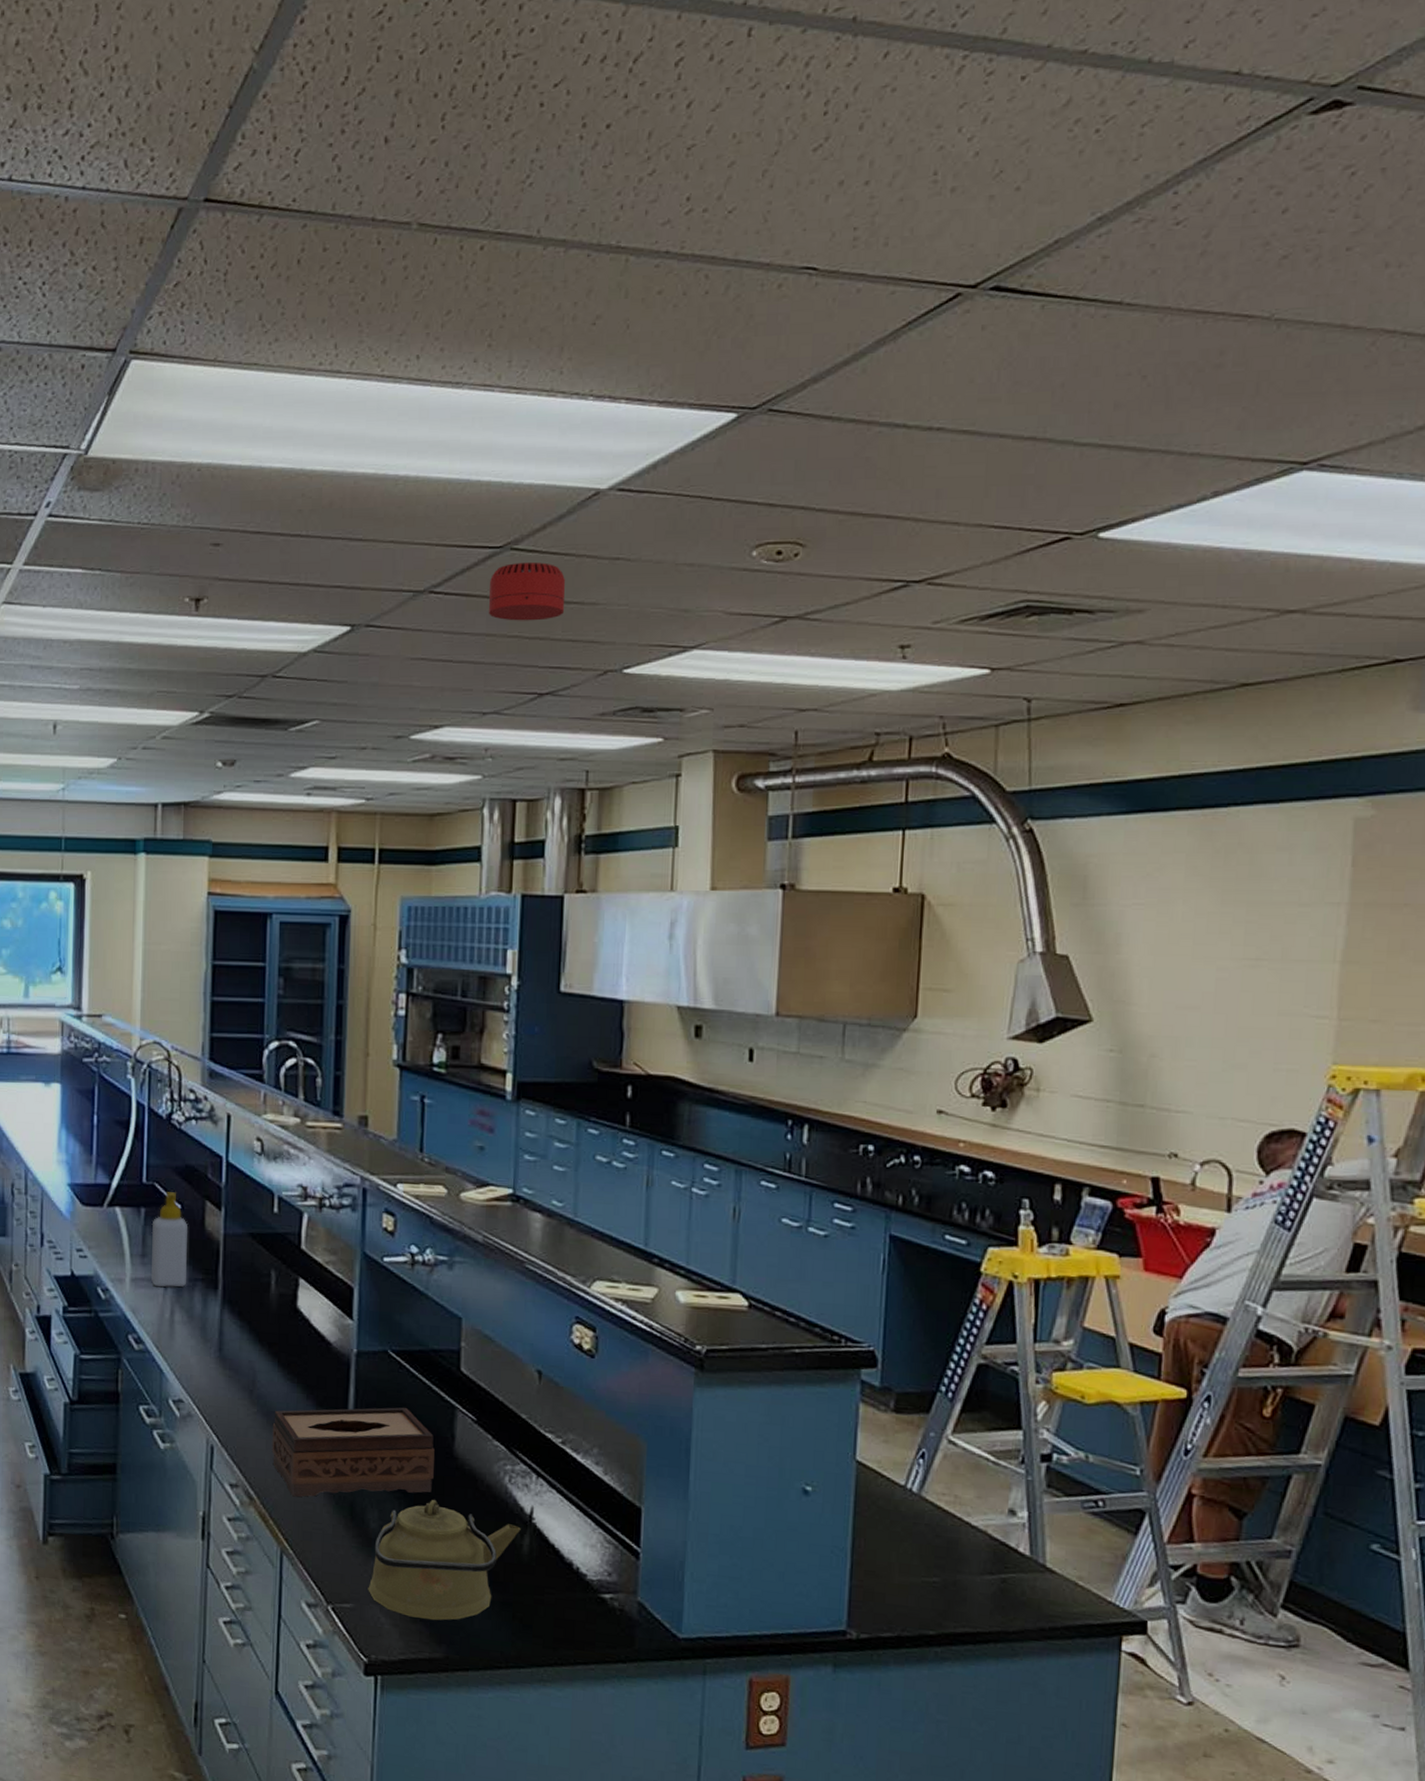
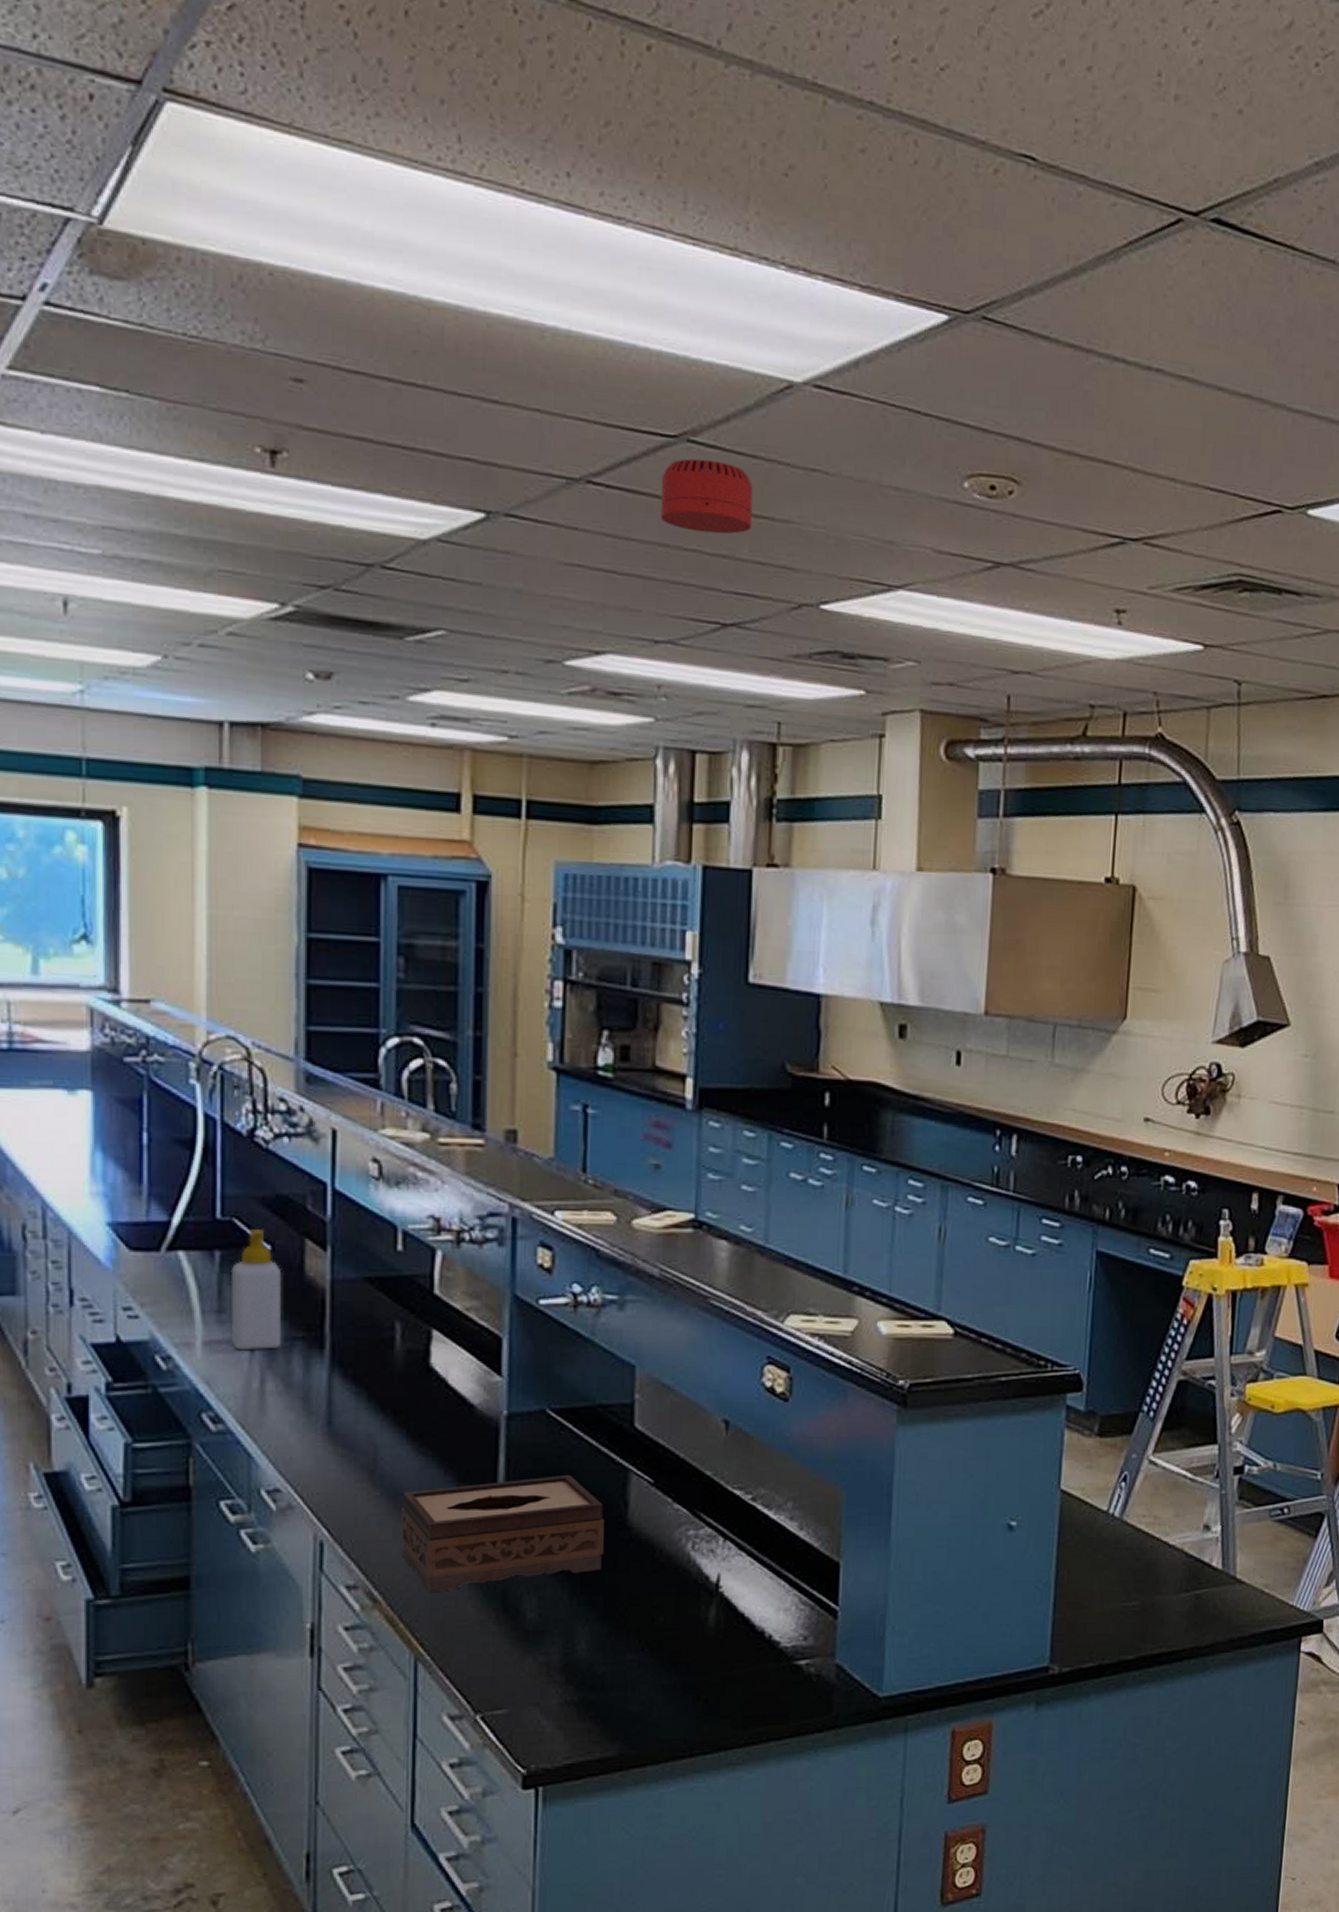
kettle: present [368,1500,521,1621] -> none [525,1578,706,1716]

